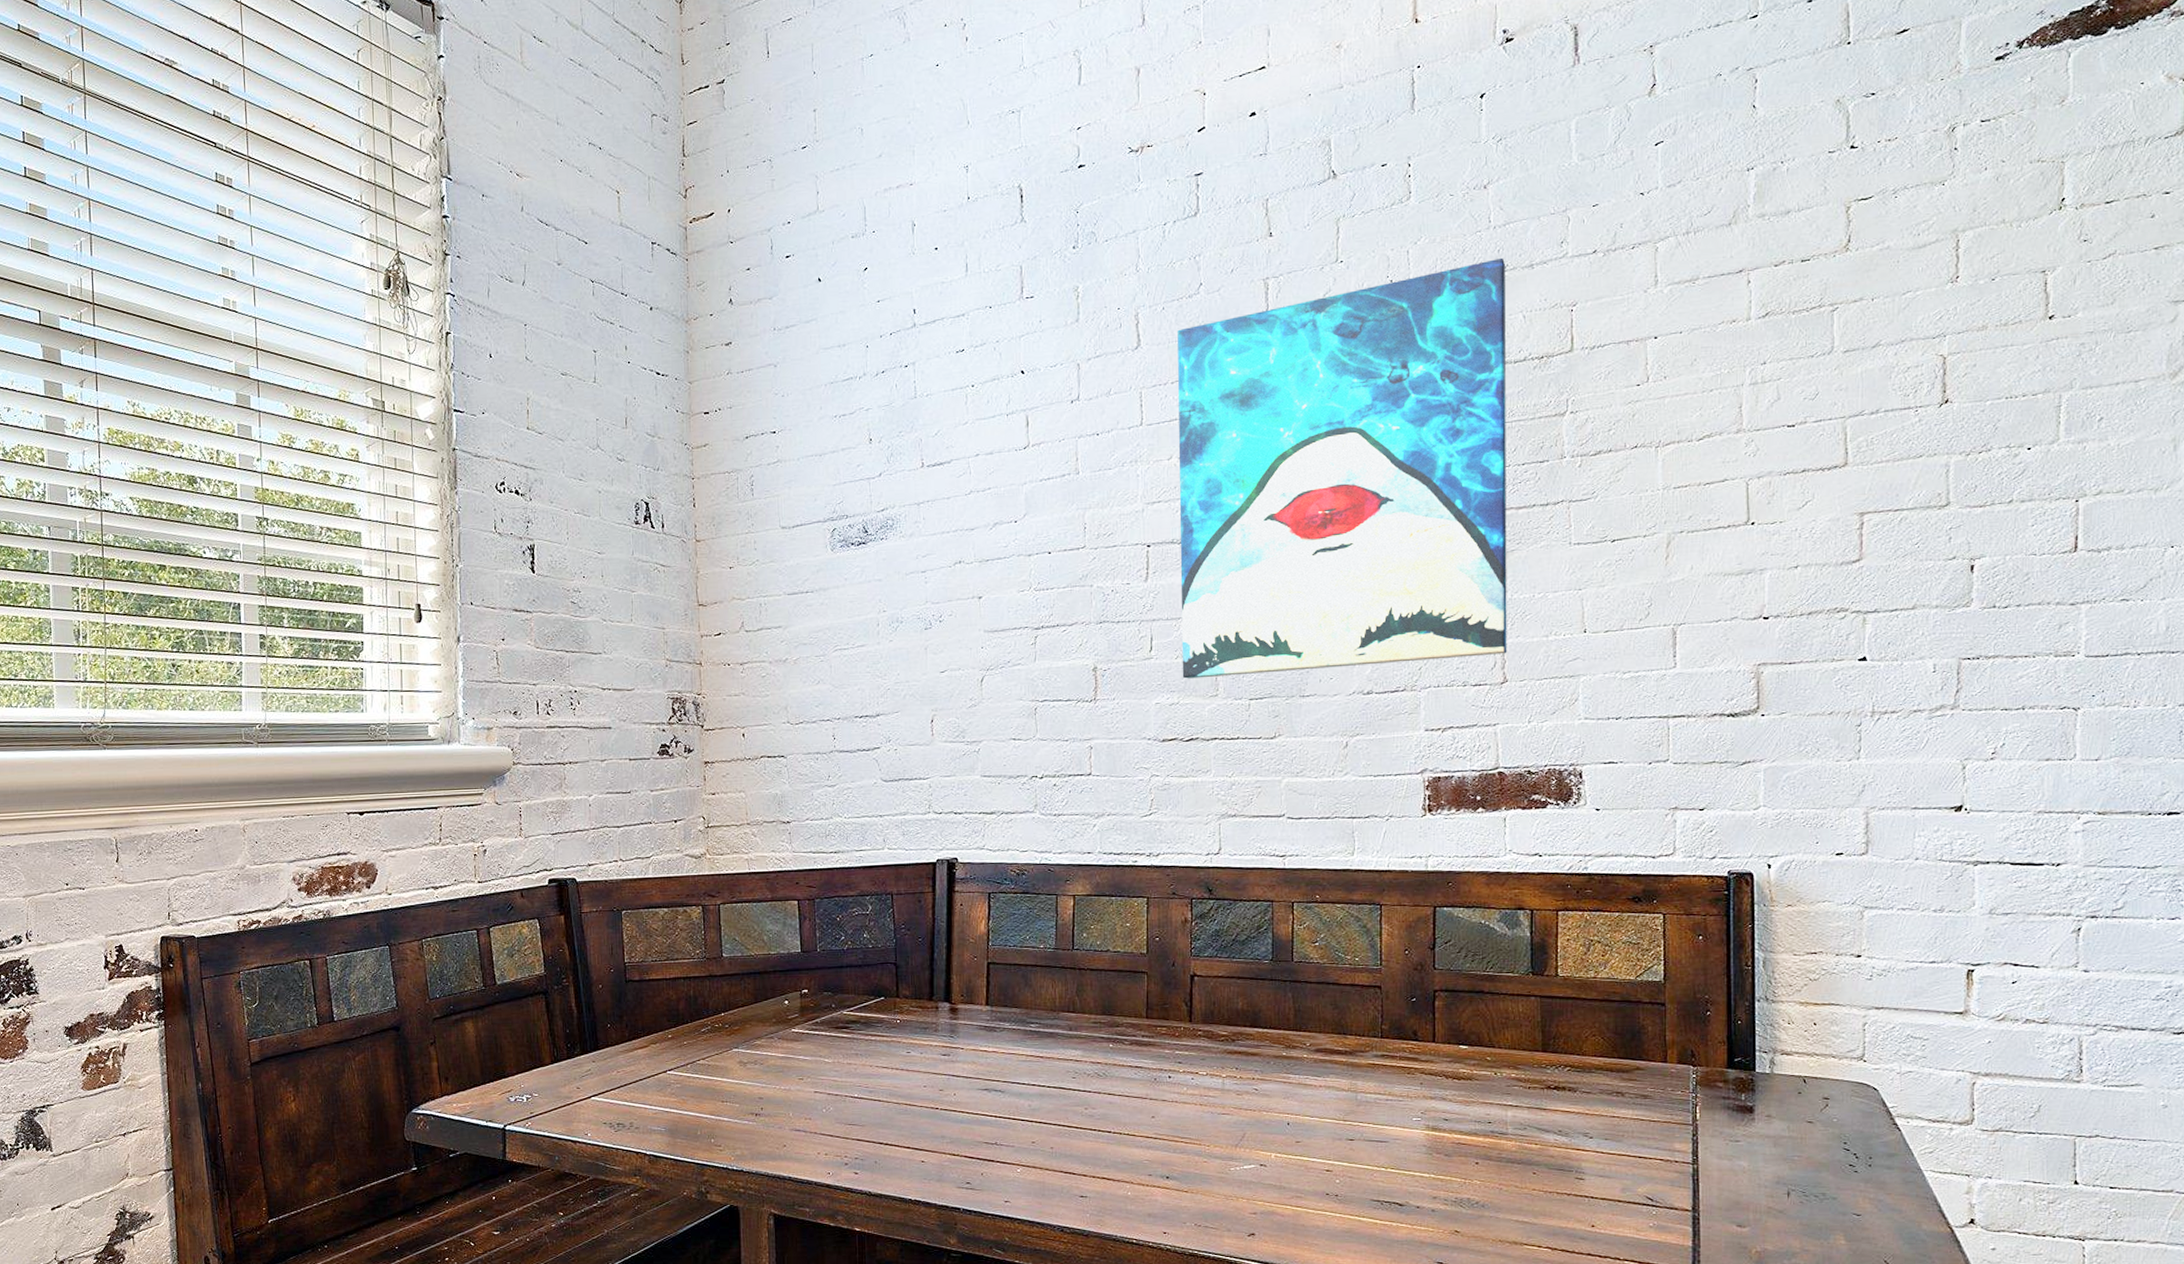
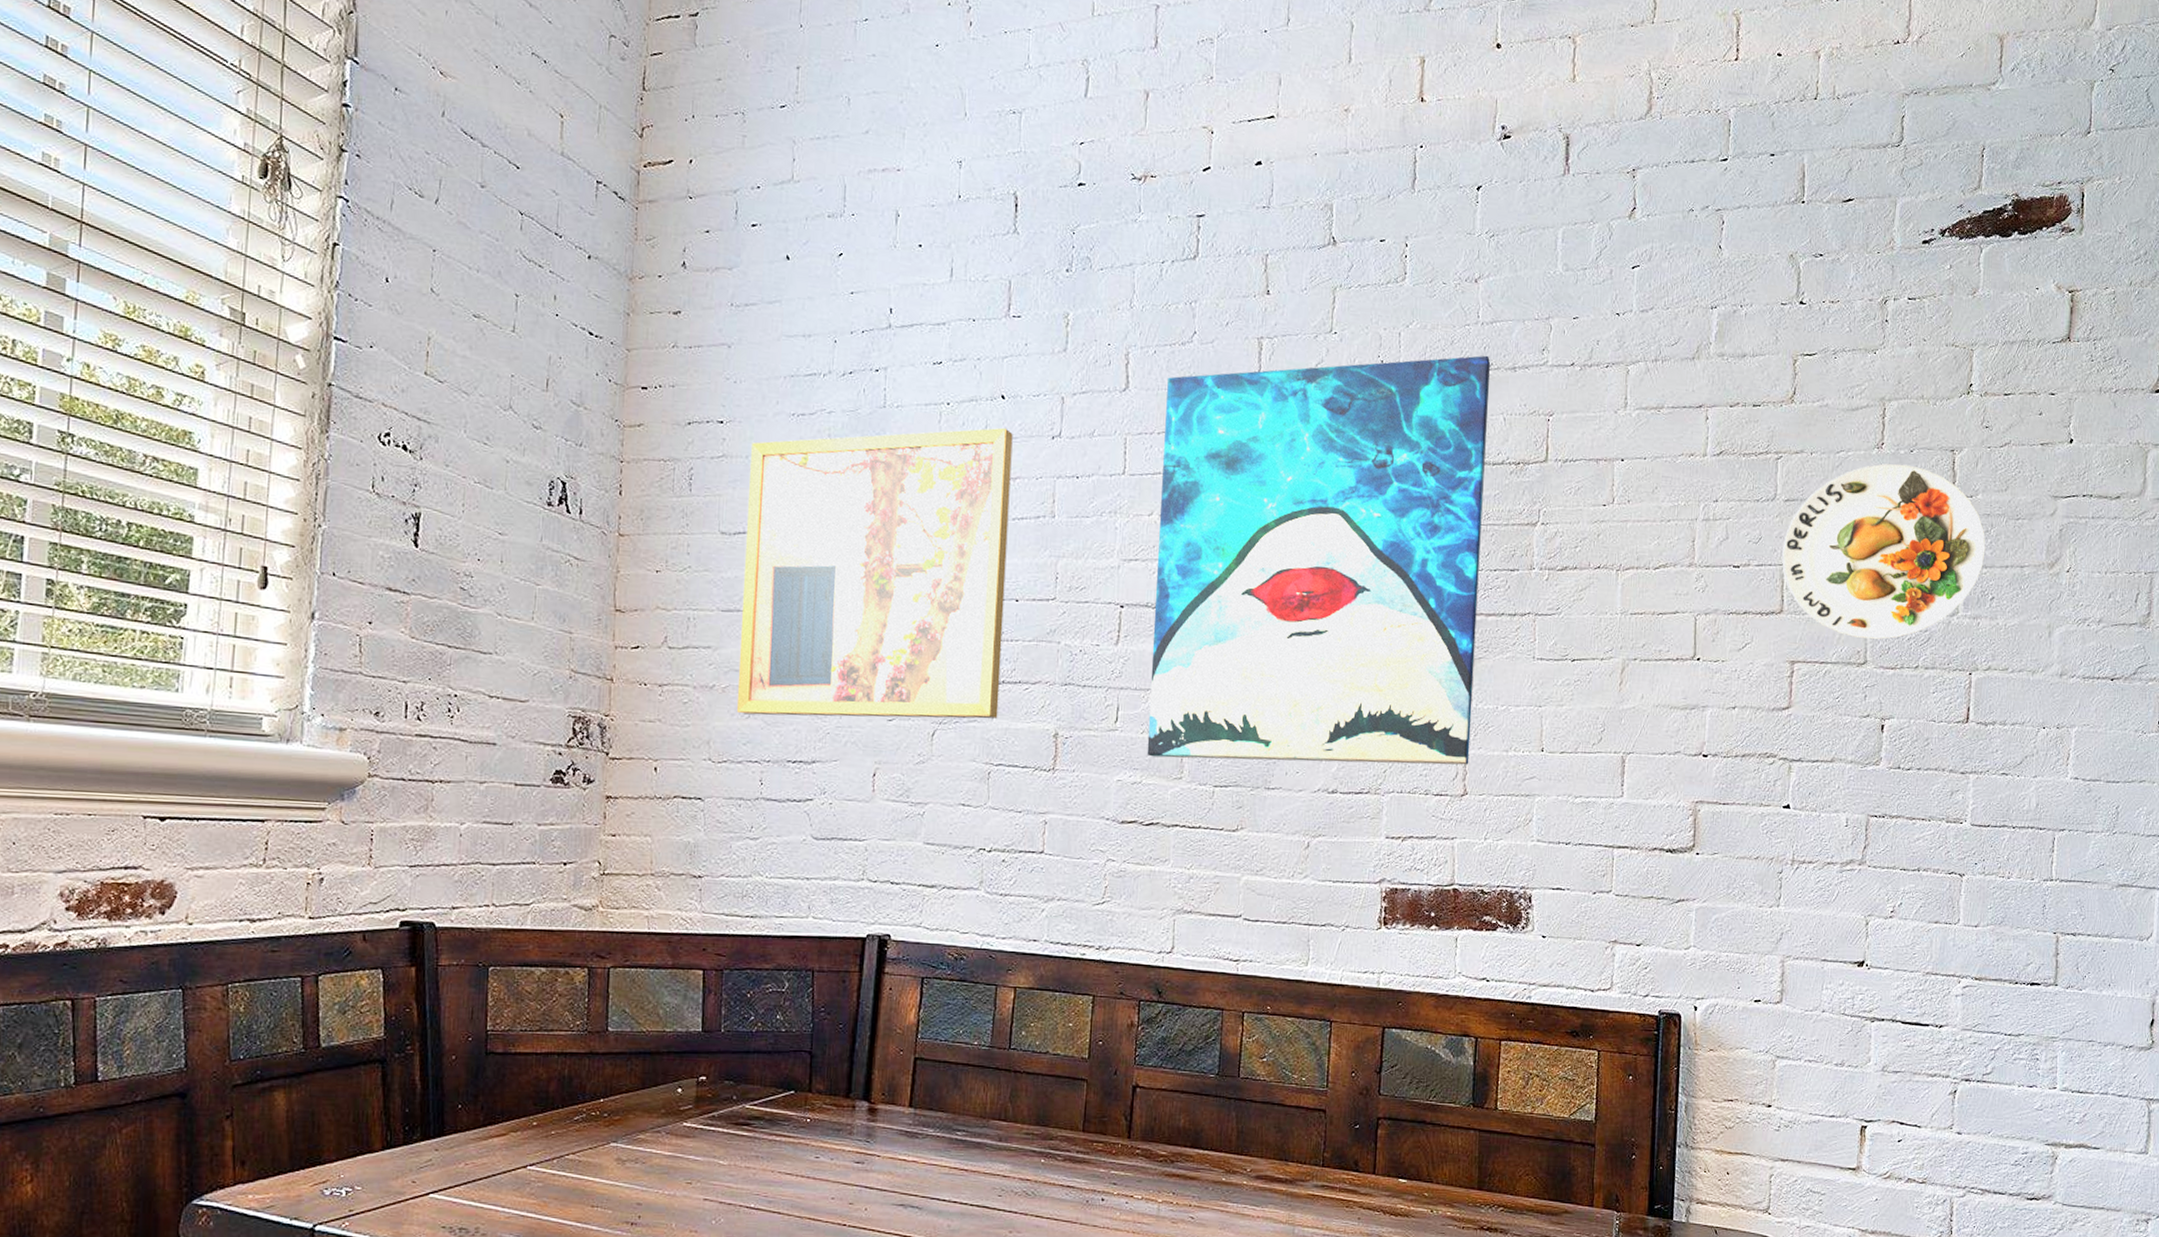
wall art: none [801,399,1040,681] -> present [736,427,1013,719]
decorative plate: none [1844,294,2090,481] -> present [1782,464,1986,640]

